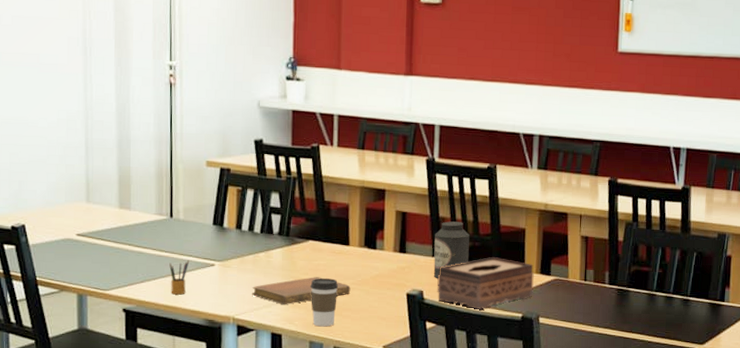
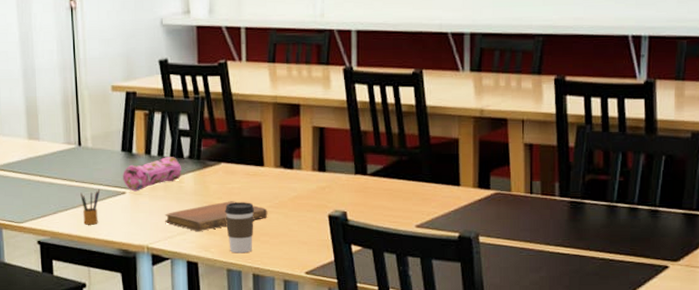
pencil case: none [213,232,271,264] -> present [123,157,182,192]
canister: present [433,221,469,279] -> none [357,135,395,199]
tissue box: present [437,257,534,309] -> none [362,172,471,230]

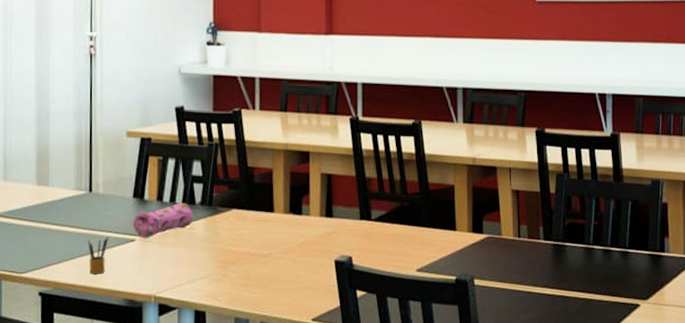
notebook: present [165,201,268,232] -> none [174,247,277,280]
coffee cup: present [225,202,255,254] -> none [234,248,264,301]

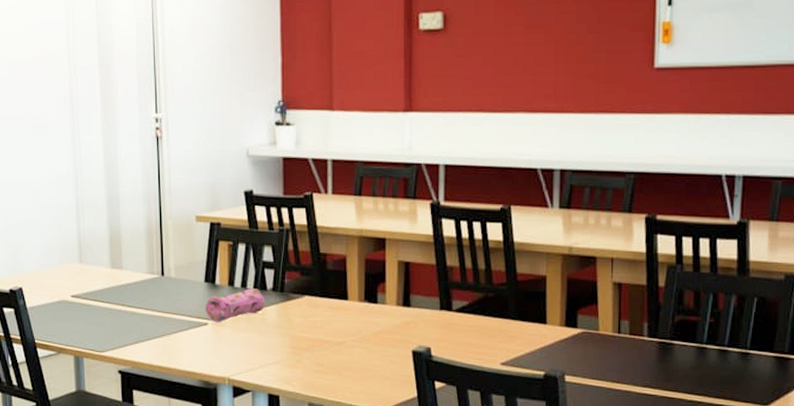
pencil box: present [88,236,109,274] -> none [162,319,183,355]

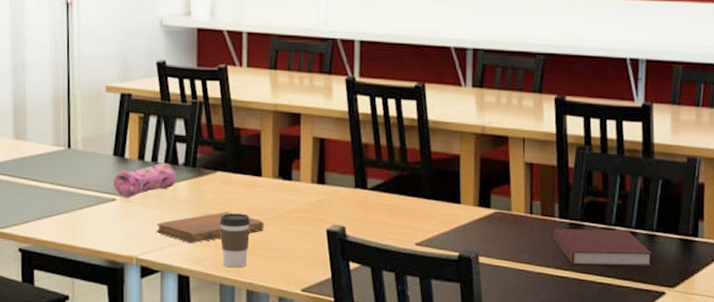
notebook: none [247,334,351,365] -> present [156,212,264,244]
coffee cup: none [307,335,338,388] -> present [219,213,251,268]
notebook: none [642,347,746,384] -> present [553,229,653,266]

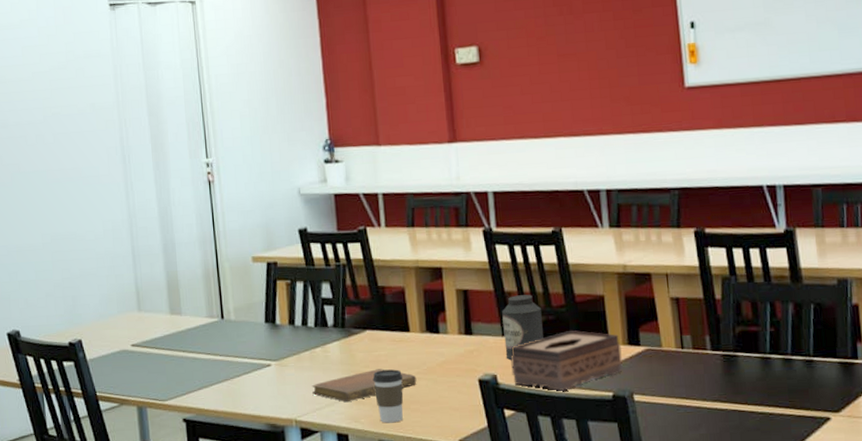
pencil case: present [113,163,177,199] -> none [267,326,327,364]
canister: none [356,148,396,214] -> present [502,294,543,361]
tissue box: none [361,188,471,248] -> present [510,330,622,391]
notebook: present [553,229,653,266] -> none [707,356,813,396]

